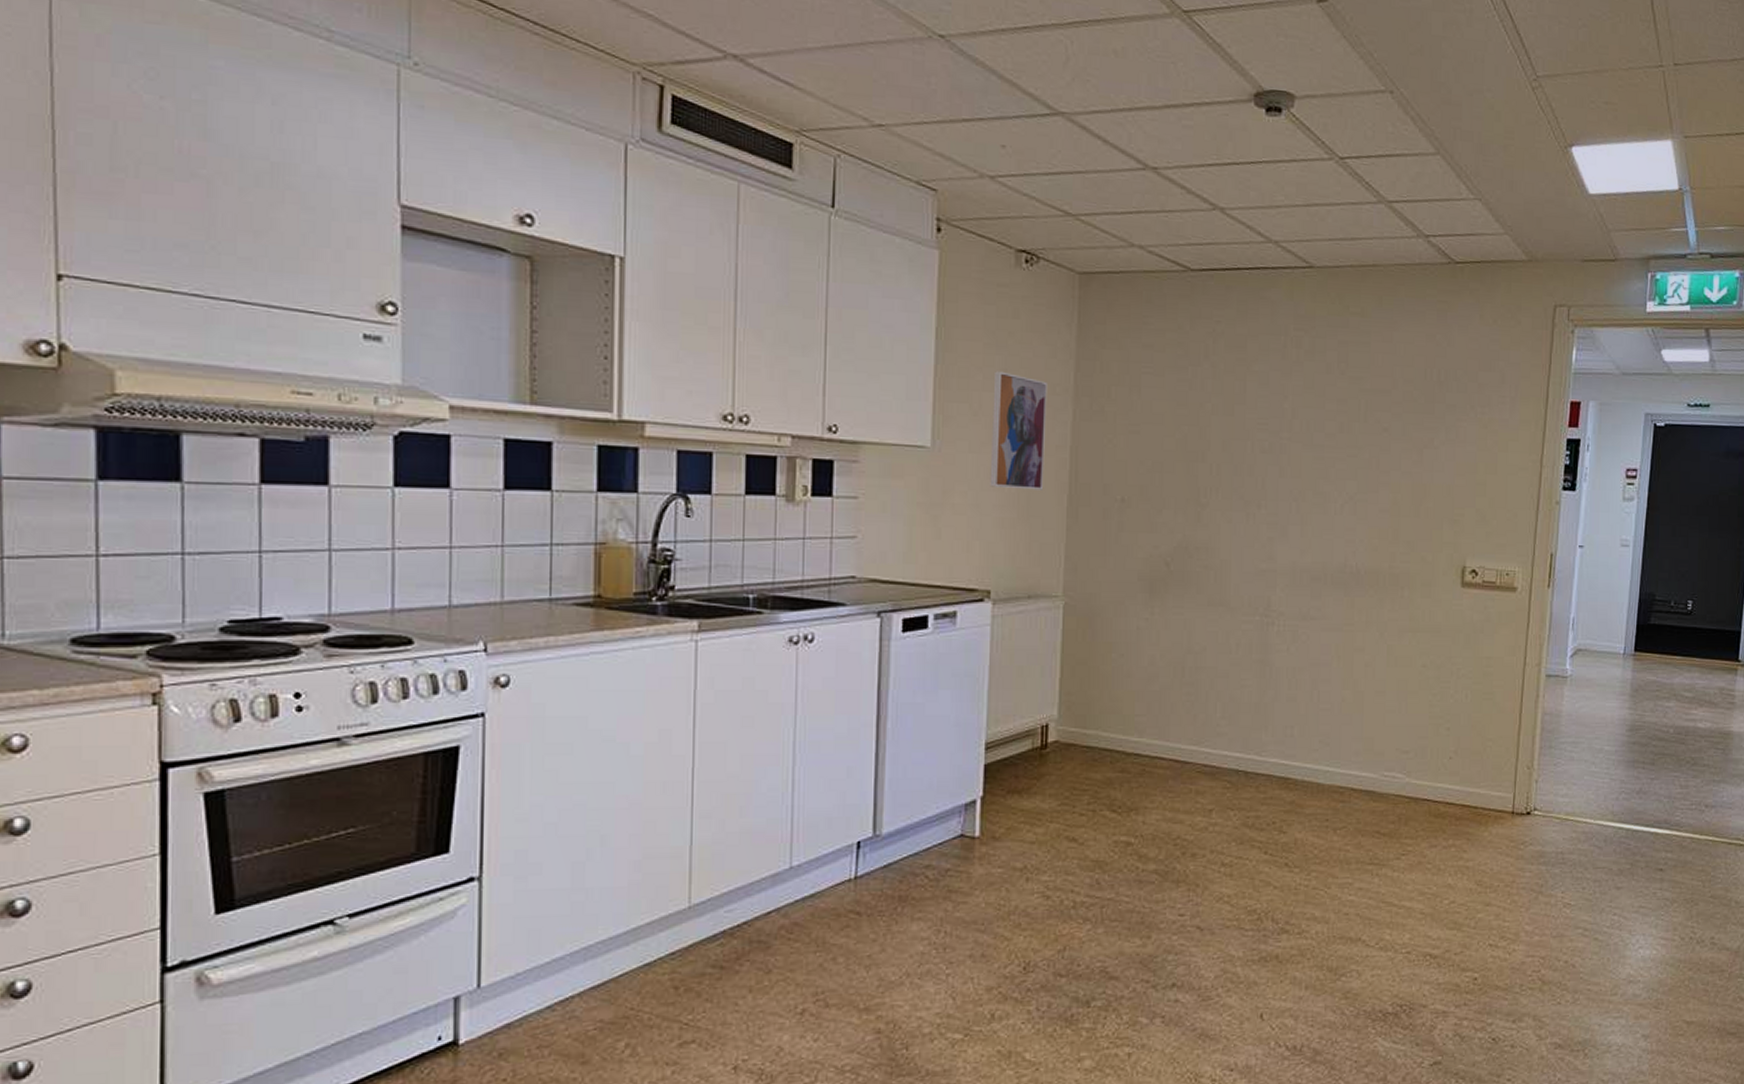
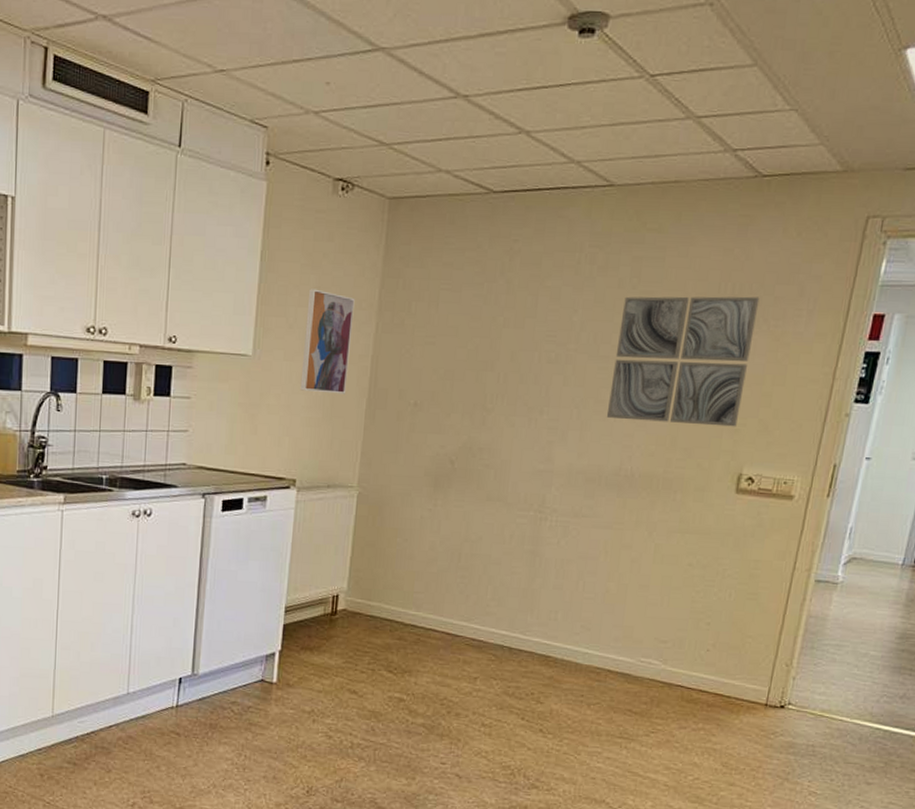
wall art: none [1326,382,1465,518] -> present [606,296,760,427]

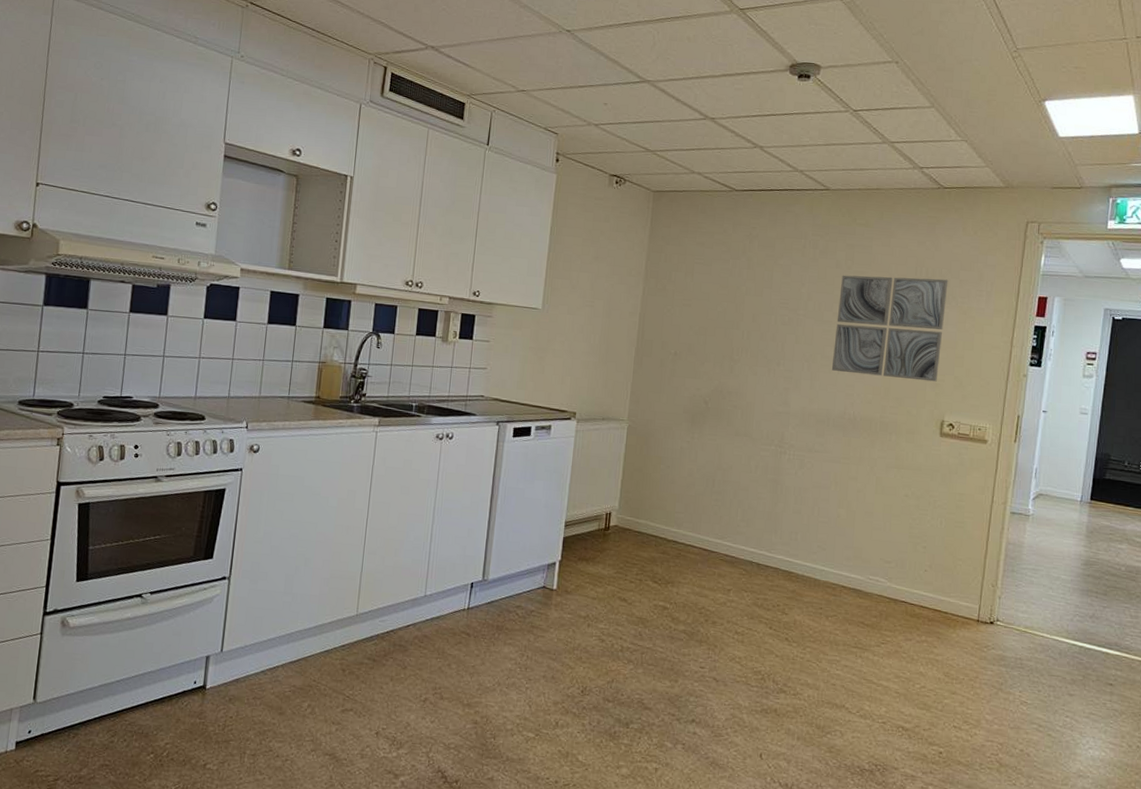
wall art: present [300,289,355,394] -> none [580,258,626,343]

